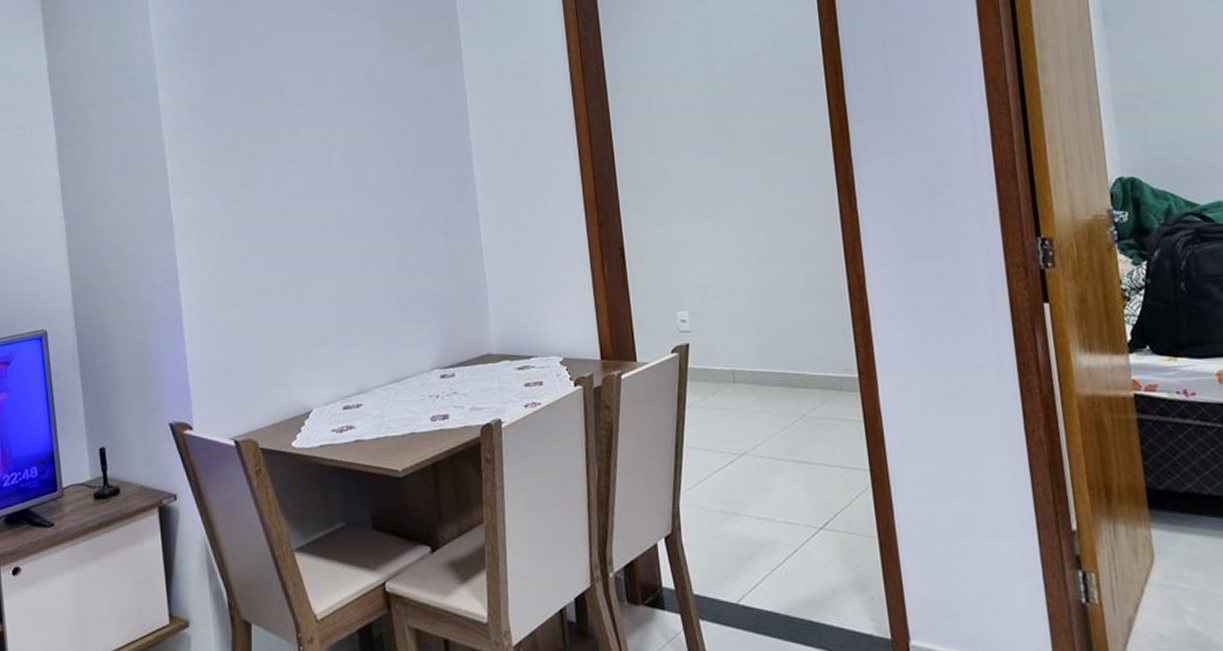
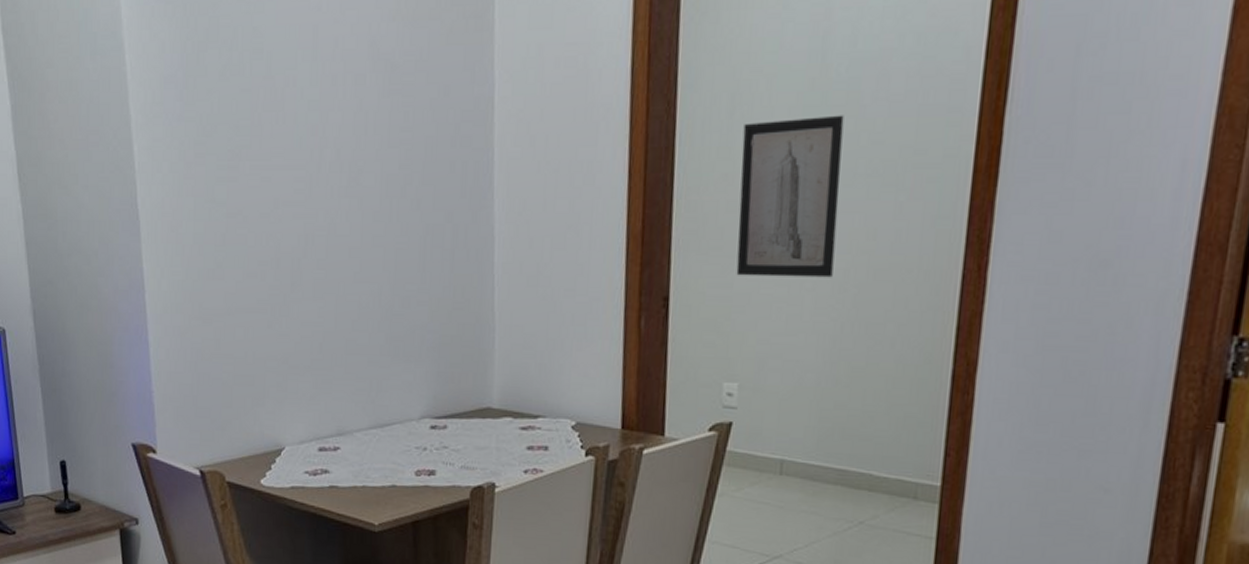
wall art: none [660,100,746,226] -> present [736,115,844,278]

